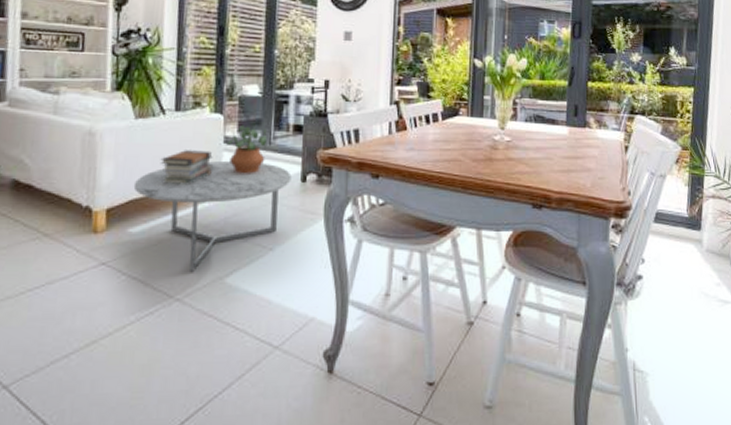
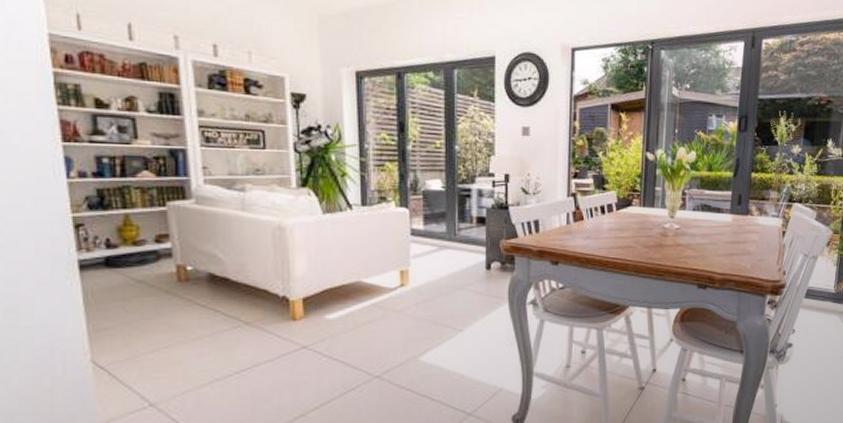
coffee table: present [133,161,292,273] -> none [327,252,477,353]
book stack: present [160,150,213,184] -> none [350,242,401,274]
potted plant: present [226,124,267,174] -> none [413,217,452,264]

